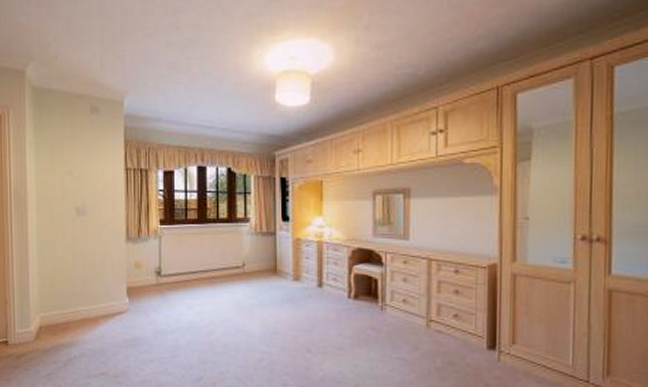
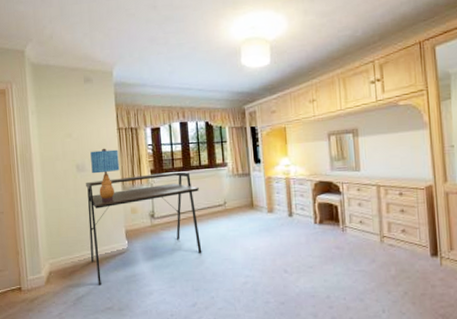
desk: none [85,224,214,347] -> present [86,171,202,285]
table lamp: none [93,190,125,253] -> present [90,148,120,202]

